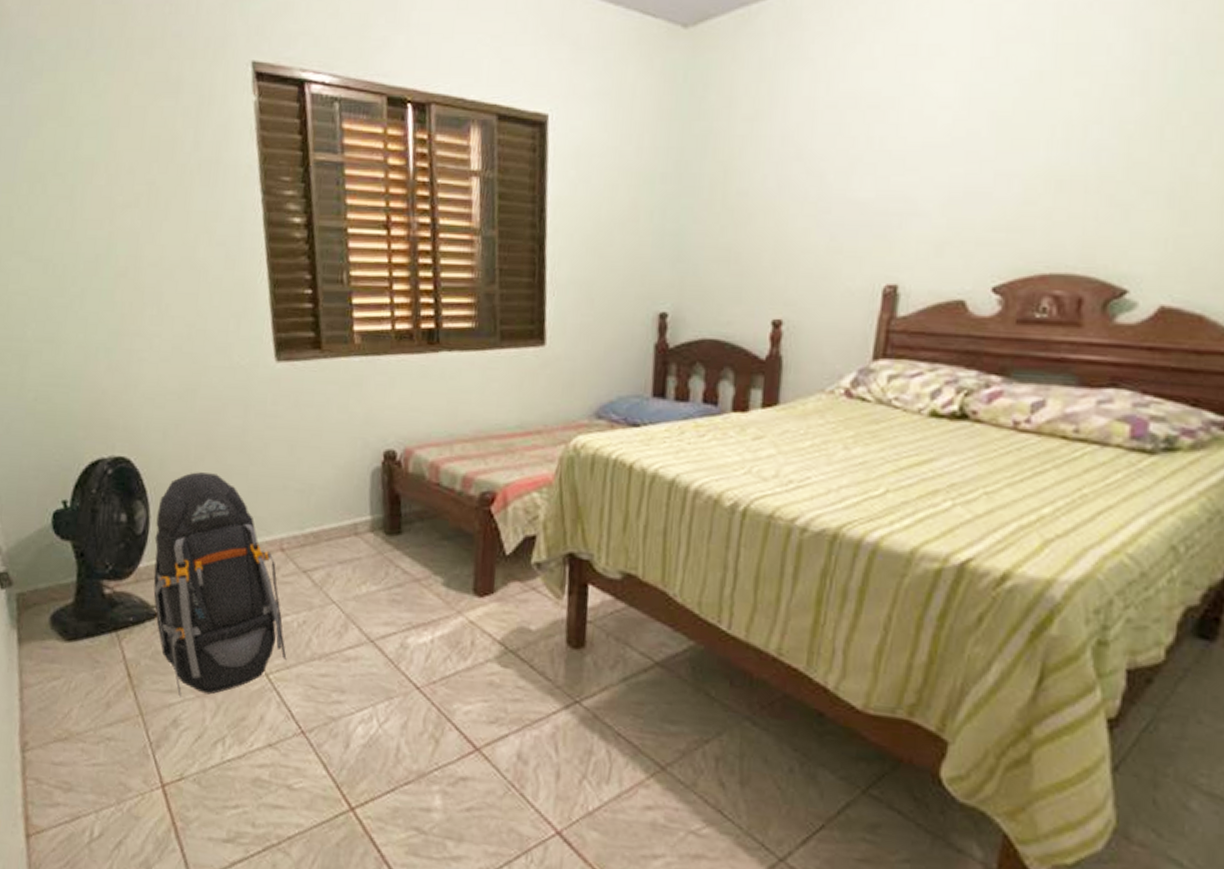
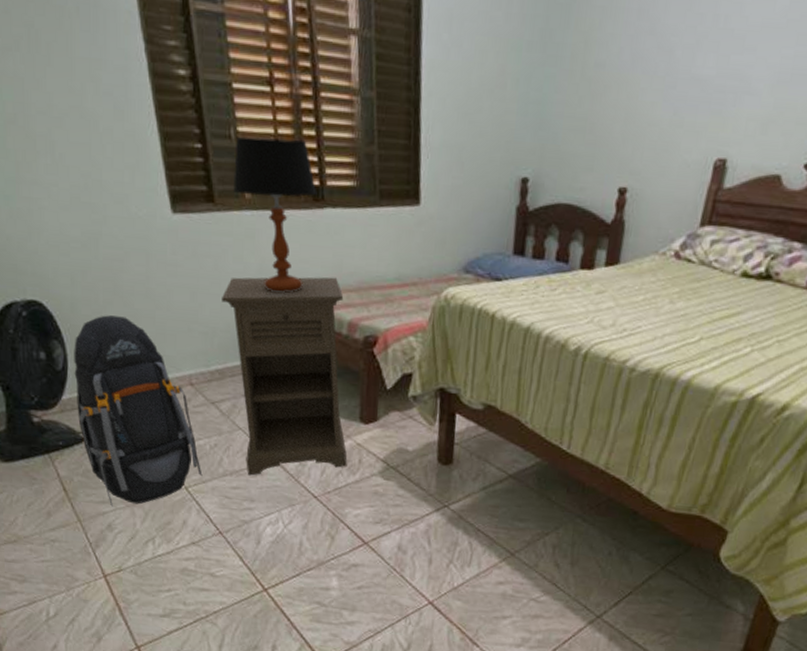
nightstand: none [322,426,458,660] -> present [222,277,347,476]
table lamp: none [342,280,432,444] -> present [233,136,317,293]

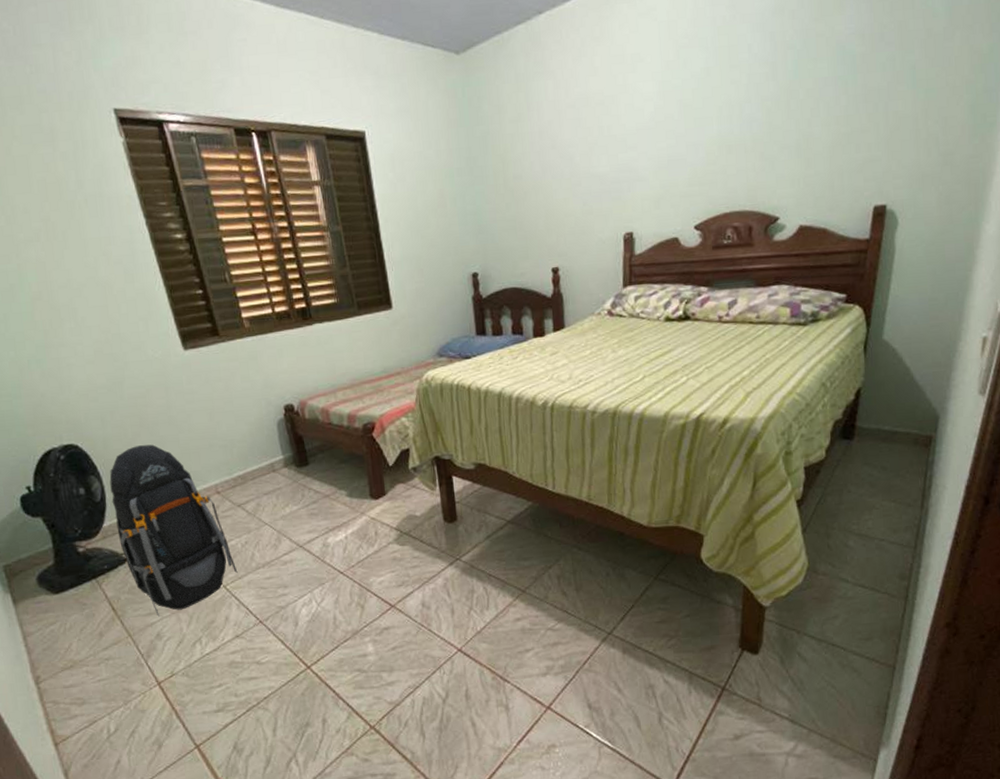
nightstand: present [222,277,347,476] -> none [235,379,365,565]
table lamp: present [233,136,317,293] -> none [231,274,305,401]

